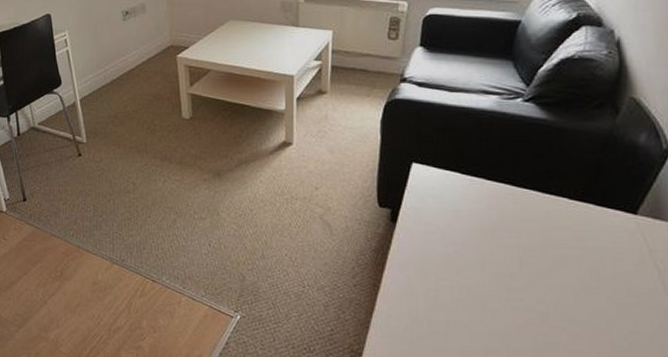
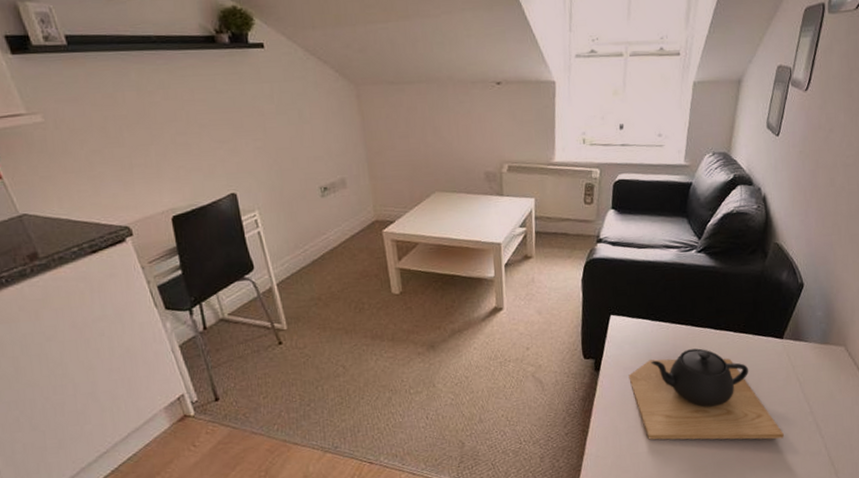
teapot: none [430,212,632,336] -> present [628,348,784,440]

